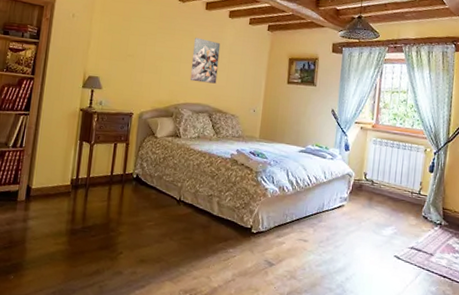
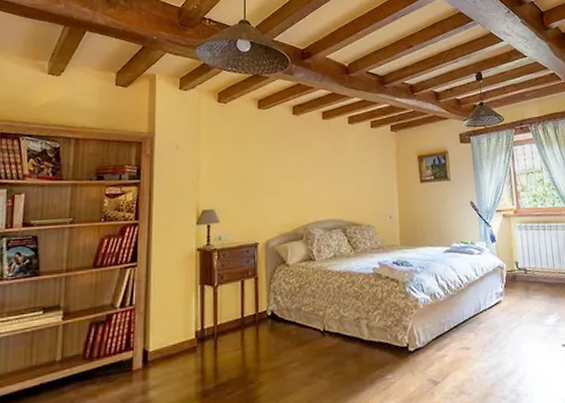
wall art: present [190,37,221,84] -> none [314,149,346,197]

